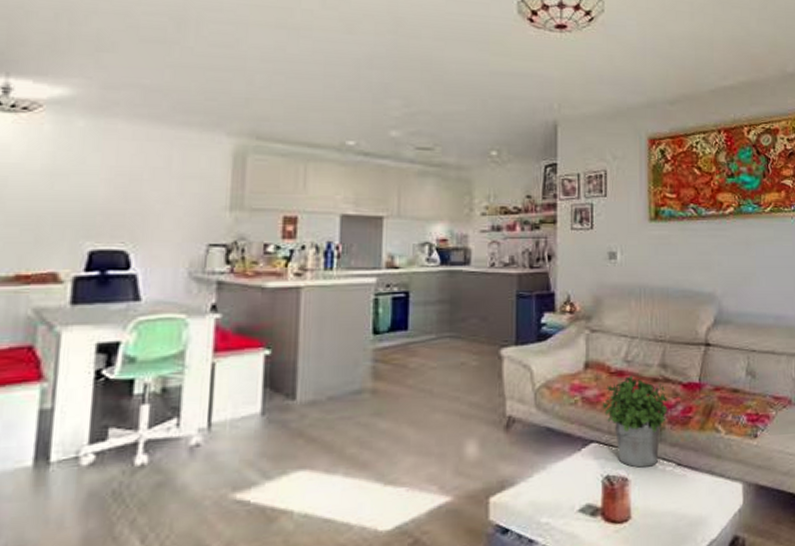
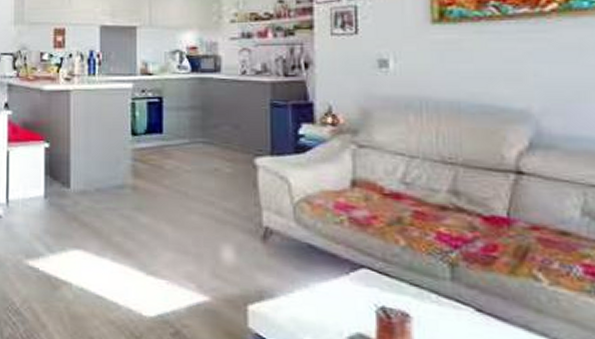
potted plant: present [602,376,669,468] -> none [374,200,464,307]

